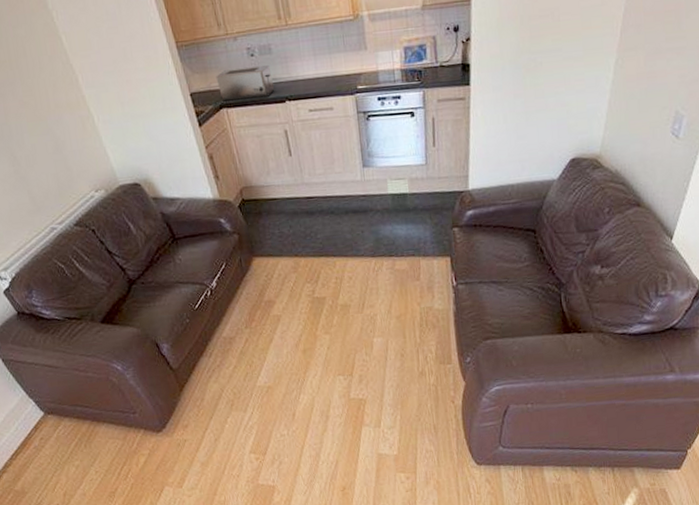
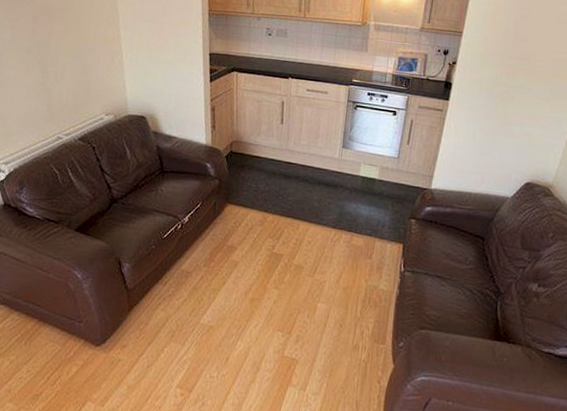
toaster: present [216,64,275,103] -> none [234,41,283,72]

